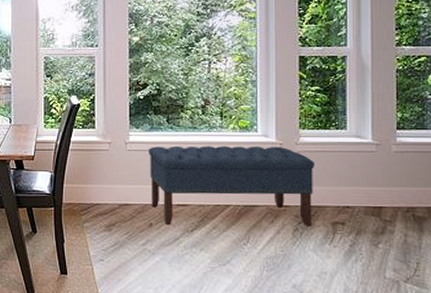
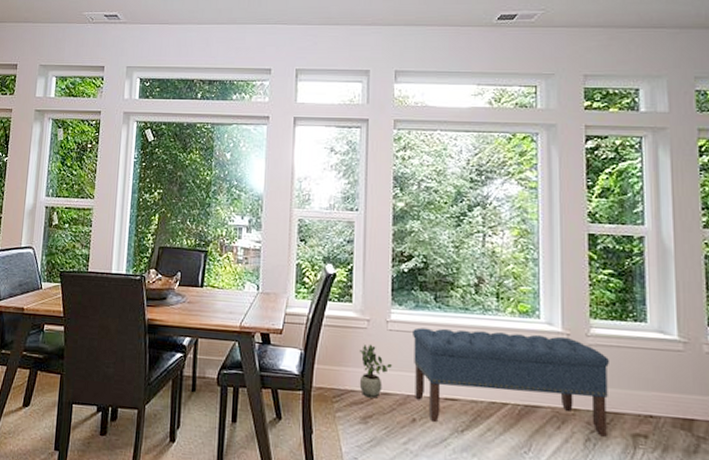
potted plant: none [103,163,131,209] -> present [359,344,392,399]

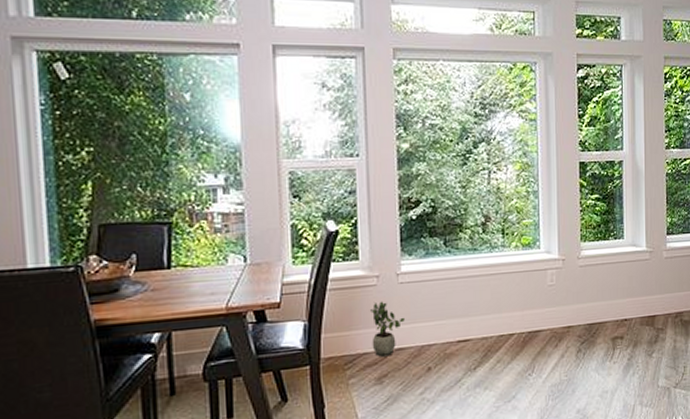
bench: present [413,327,609,437] -> none [424,262,595,367]

